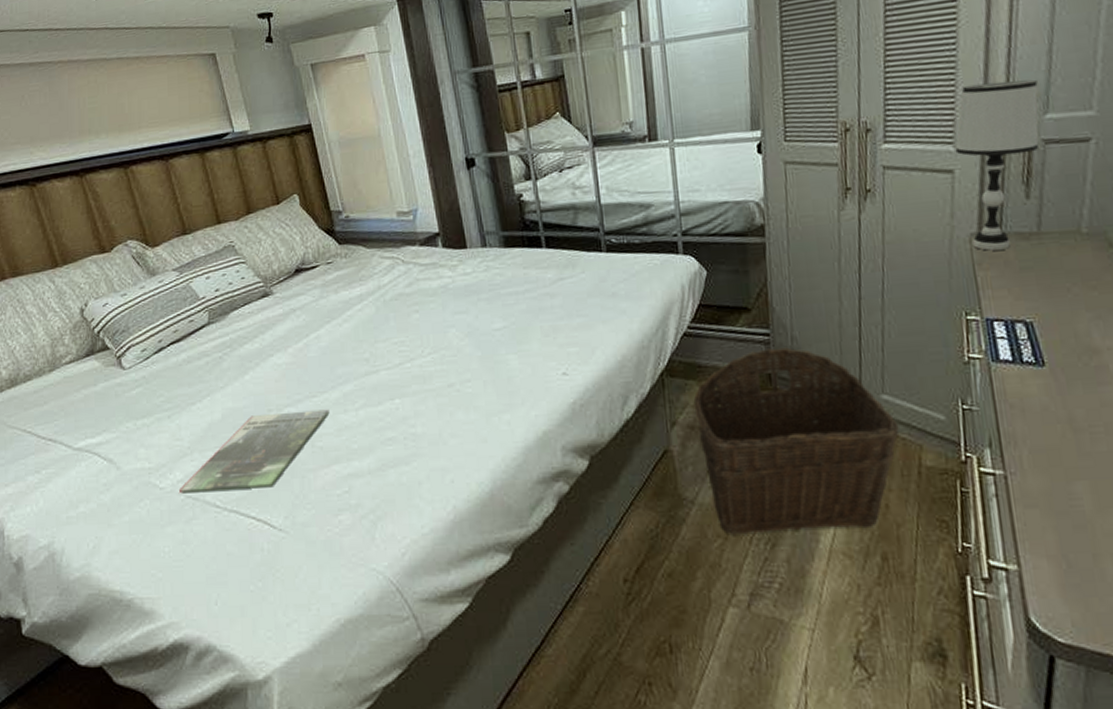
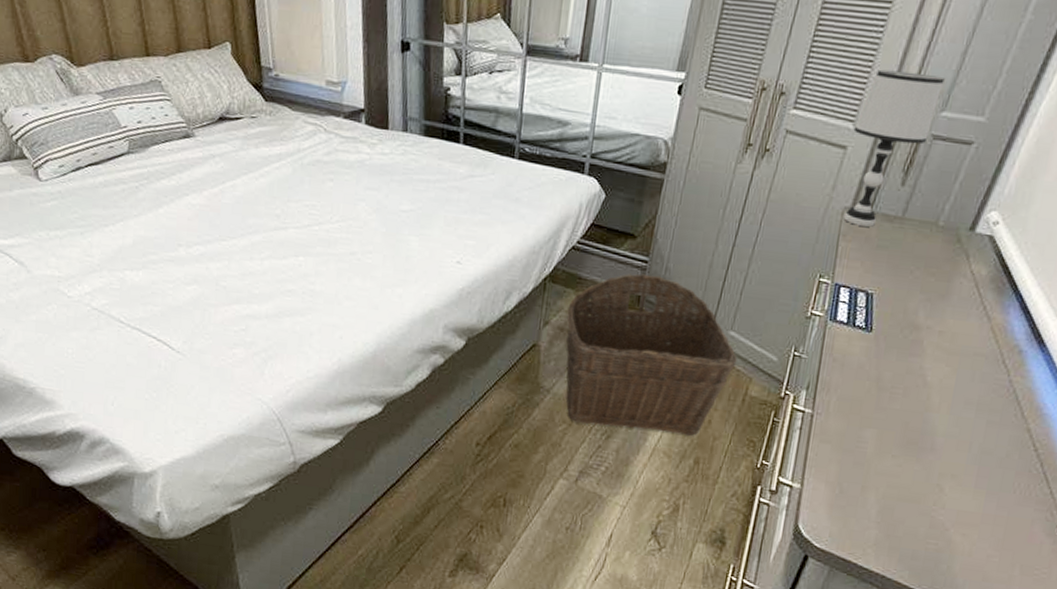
magazine: present [178,409,330,494] -> none [85,247,237,314]

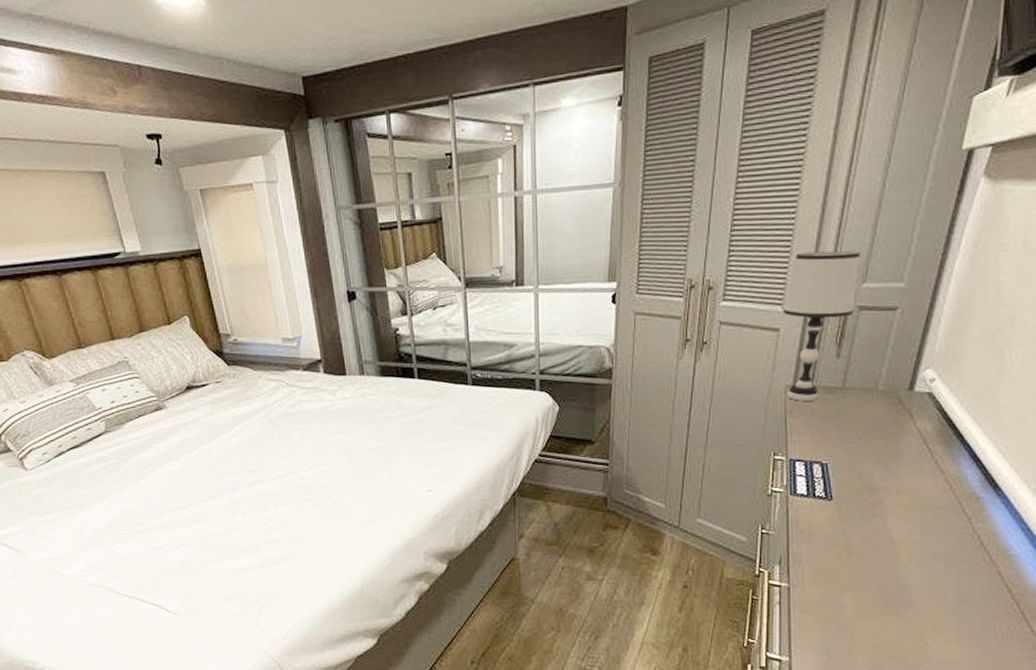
wicker basket: present [565,273,738,436] -> none [539,476,708,627]

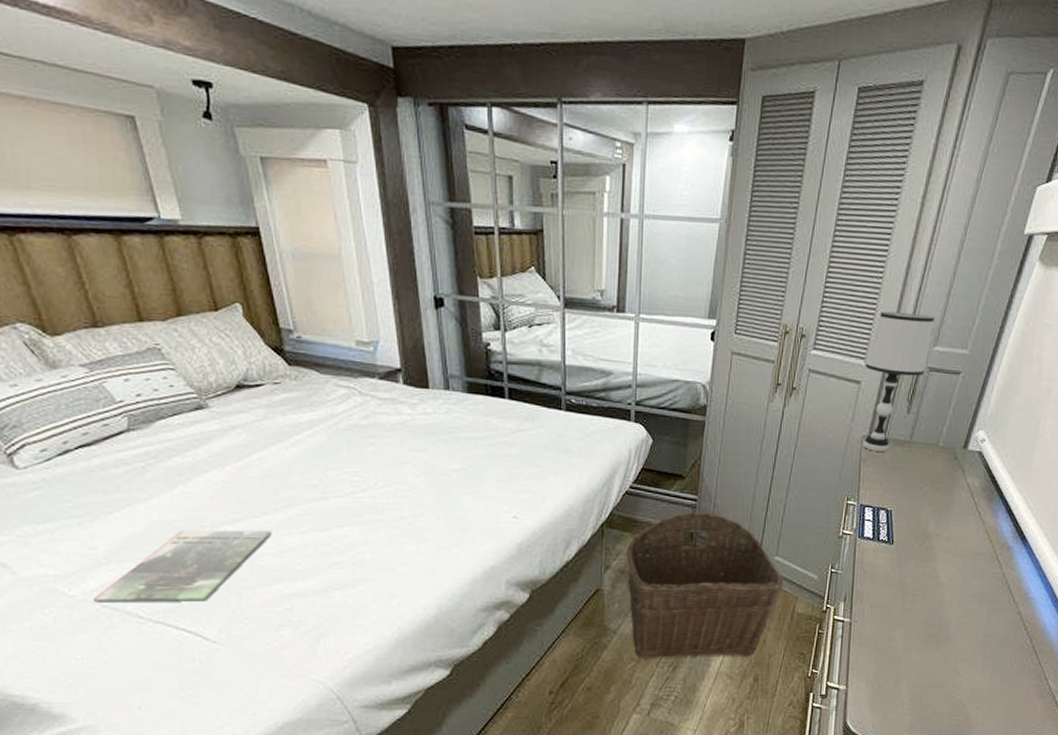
magazine: none [82,513,219,581] -> present [92,530,272,603]
wicker basket: none [539,476,708,627] -> present [626,512,784,658]

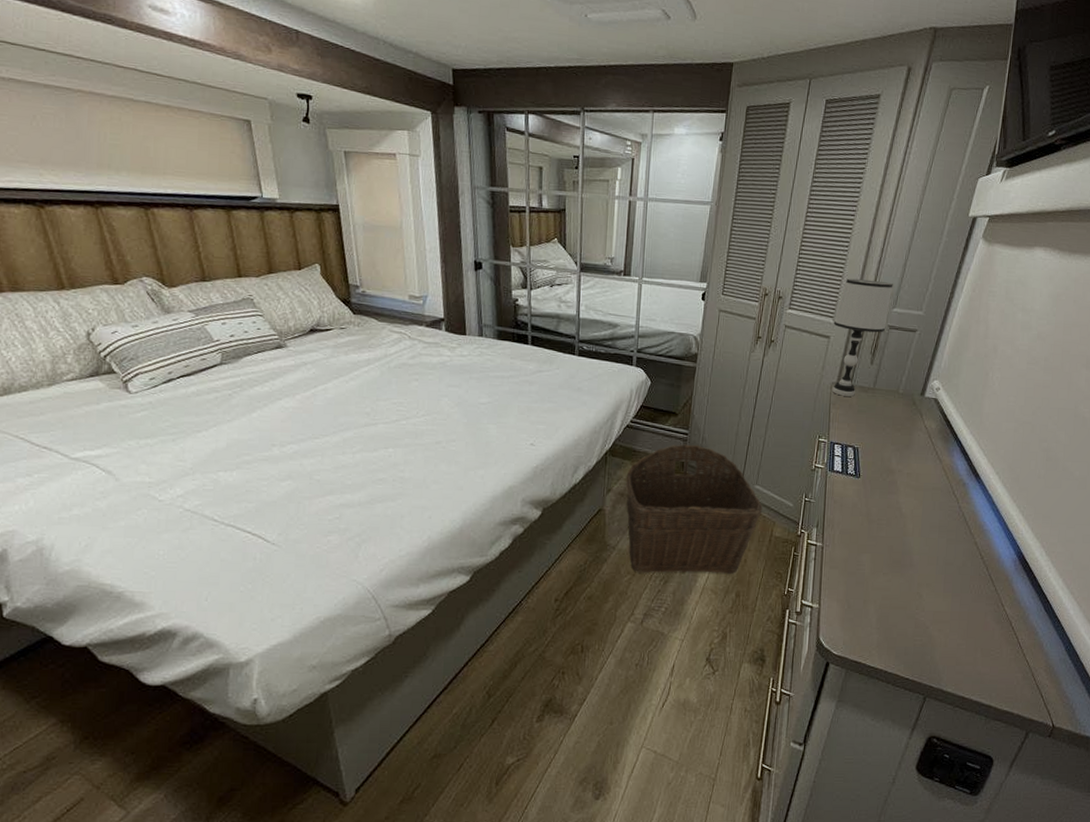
magazine: present [92,530,272,603] -> none [177,448,329,509]

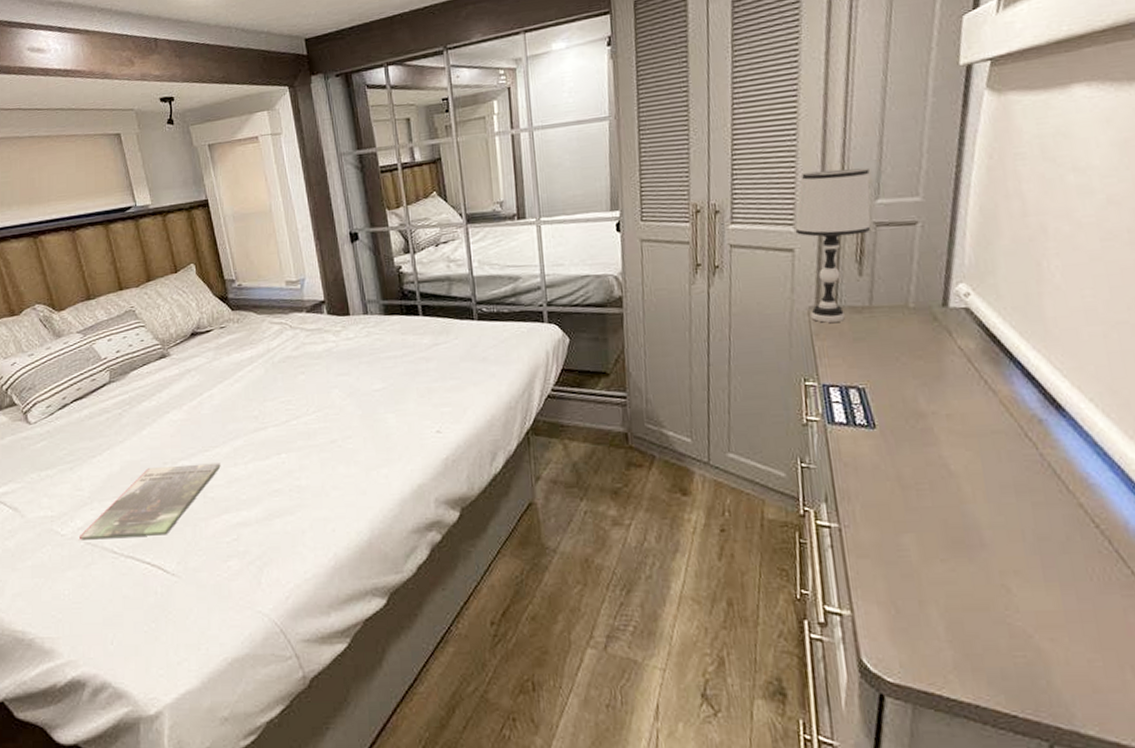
magazine: none [177,448,329,509] -> present [78,463,221,540]
wicker basket: present [625,444,763,575] -> none [556,409,744,581]

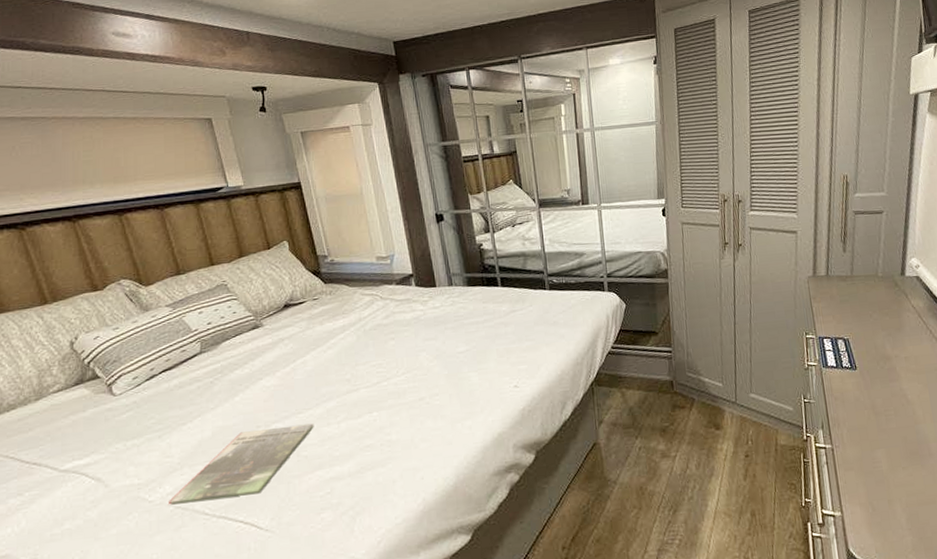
table lamp: present [795,168,871,323] -> none [797,169,851,289]

